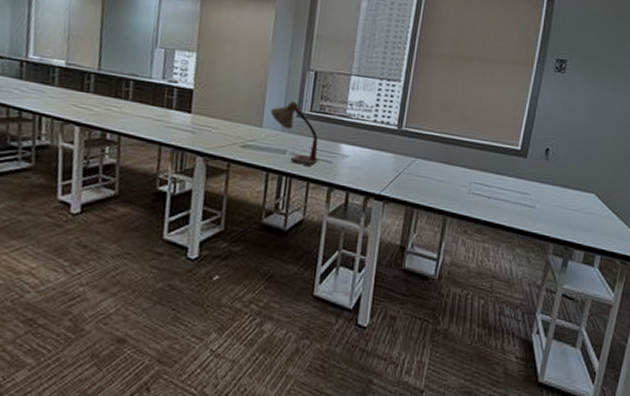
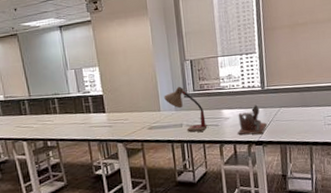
desk organizer: none [355,147,395,187] -> present [238,104,267,135]

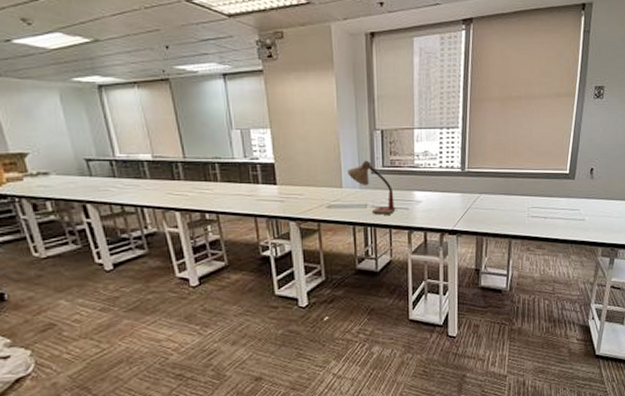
desk organizer: present [238,104,267,135] -> none [430,188,464,223]

